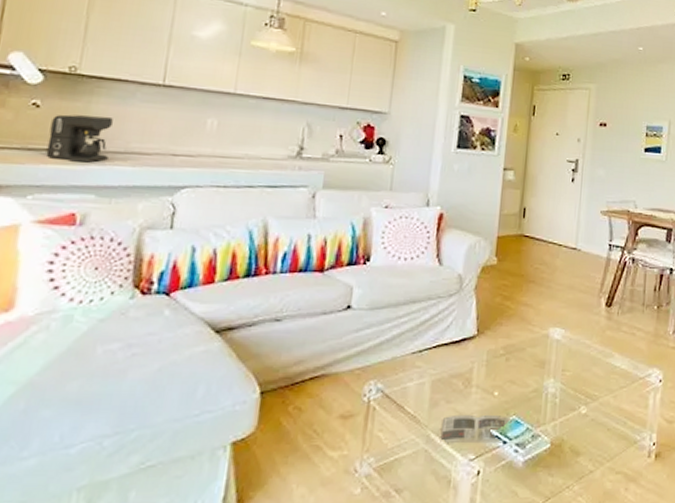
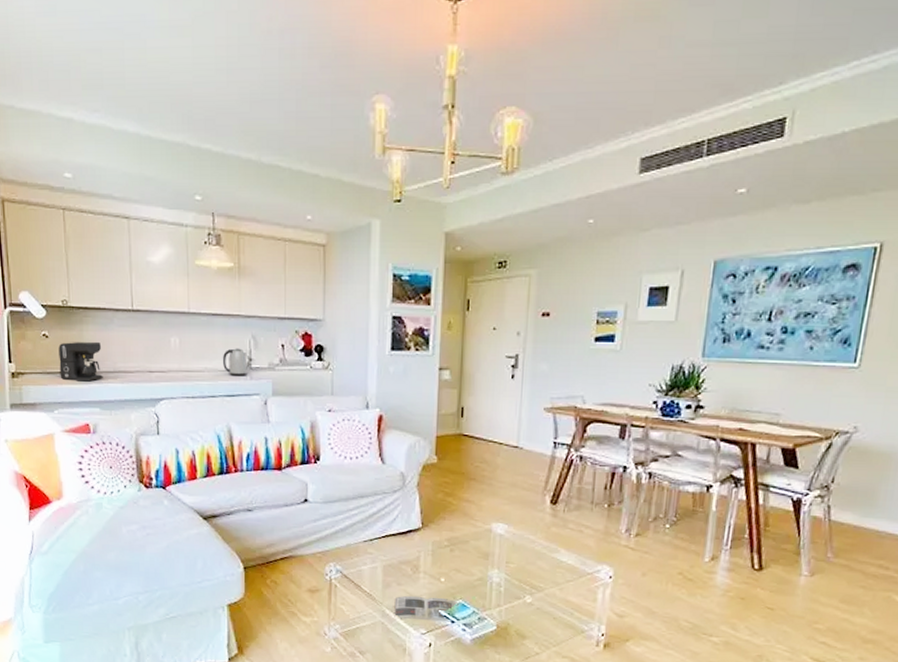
kettle: none [268,135,299,166] -> present [223,348,248,376]

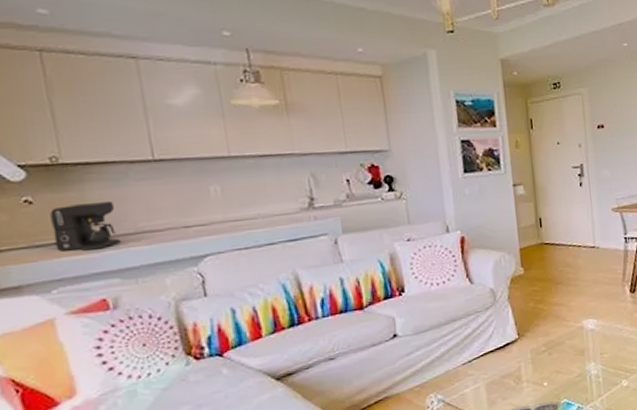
kettle: present [223,348,248,376] -> none [278,188,311,219]

